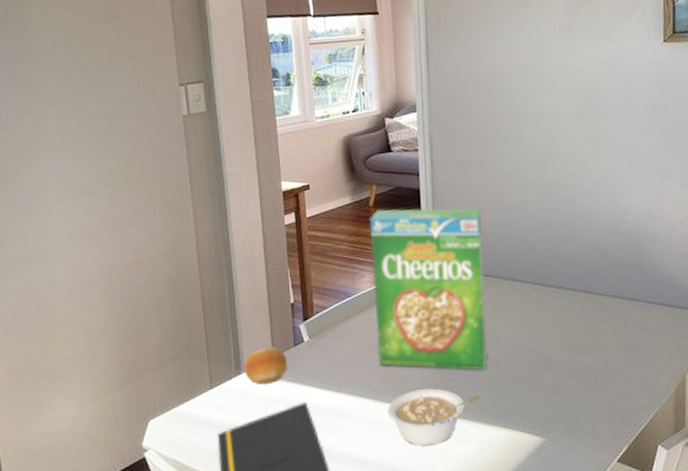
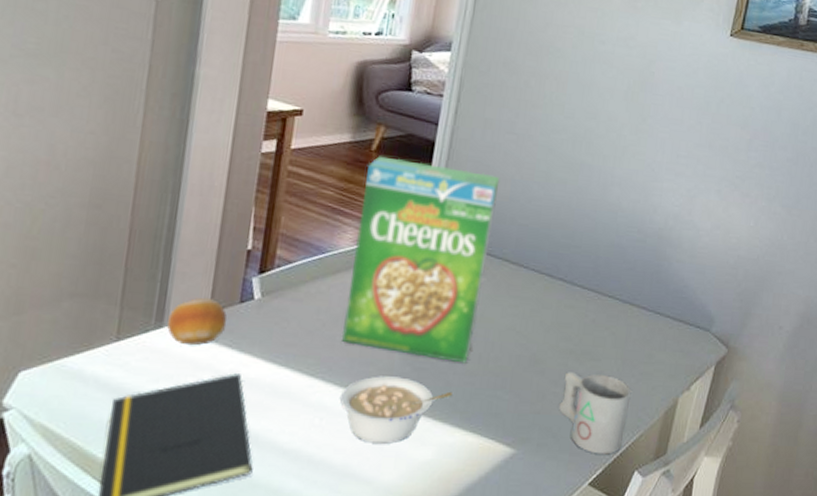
mug: none [574,364,641,434] -> present [559,371,632,455]

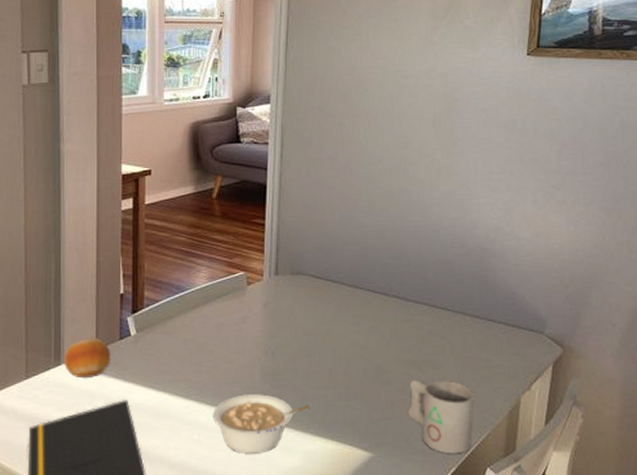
cereal box: present [341,156,500,364] -> none [207,202,328,379]

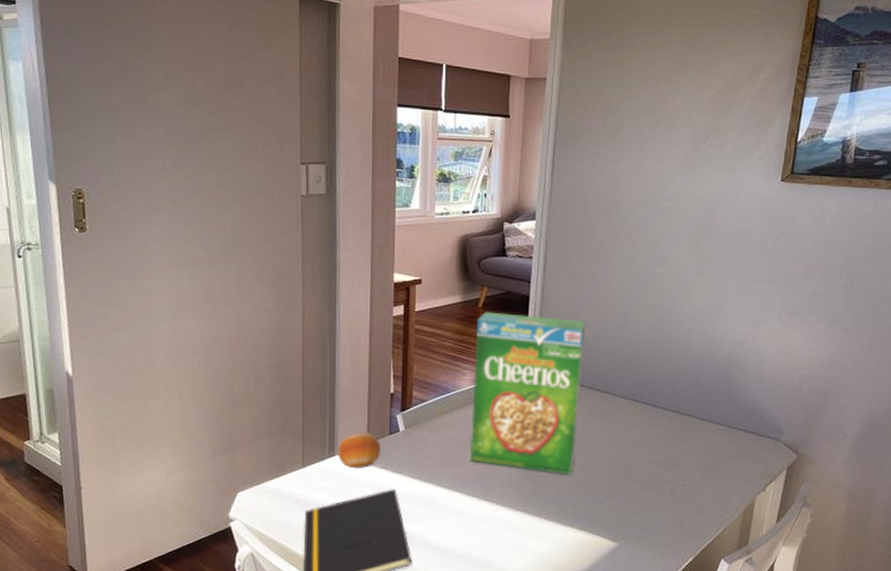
cereal box: none [207,202,328,379] -> present [469,311,586,475]
legume: present [212,394,309,454] -> none [472,487,562,540]
mug: present [408,379,474,454] -> none [652,478,713,546]

